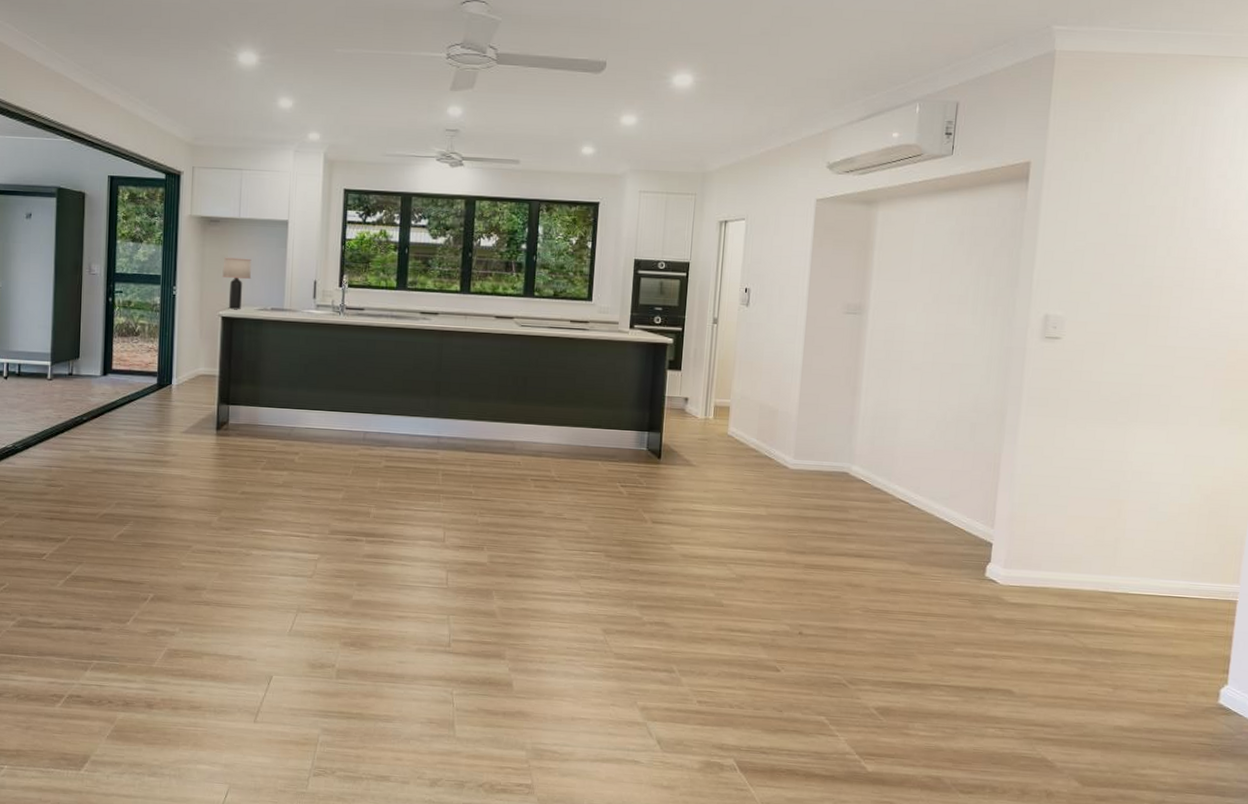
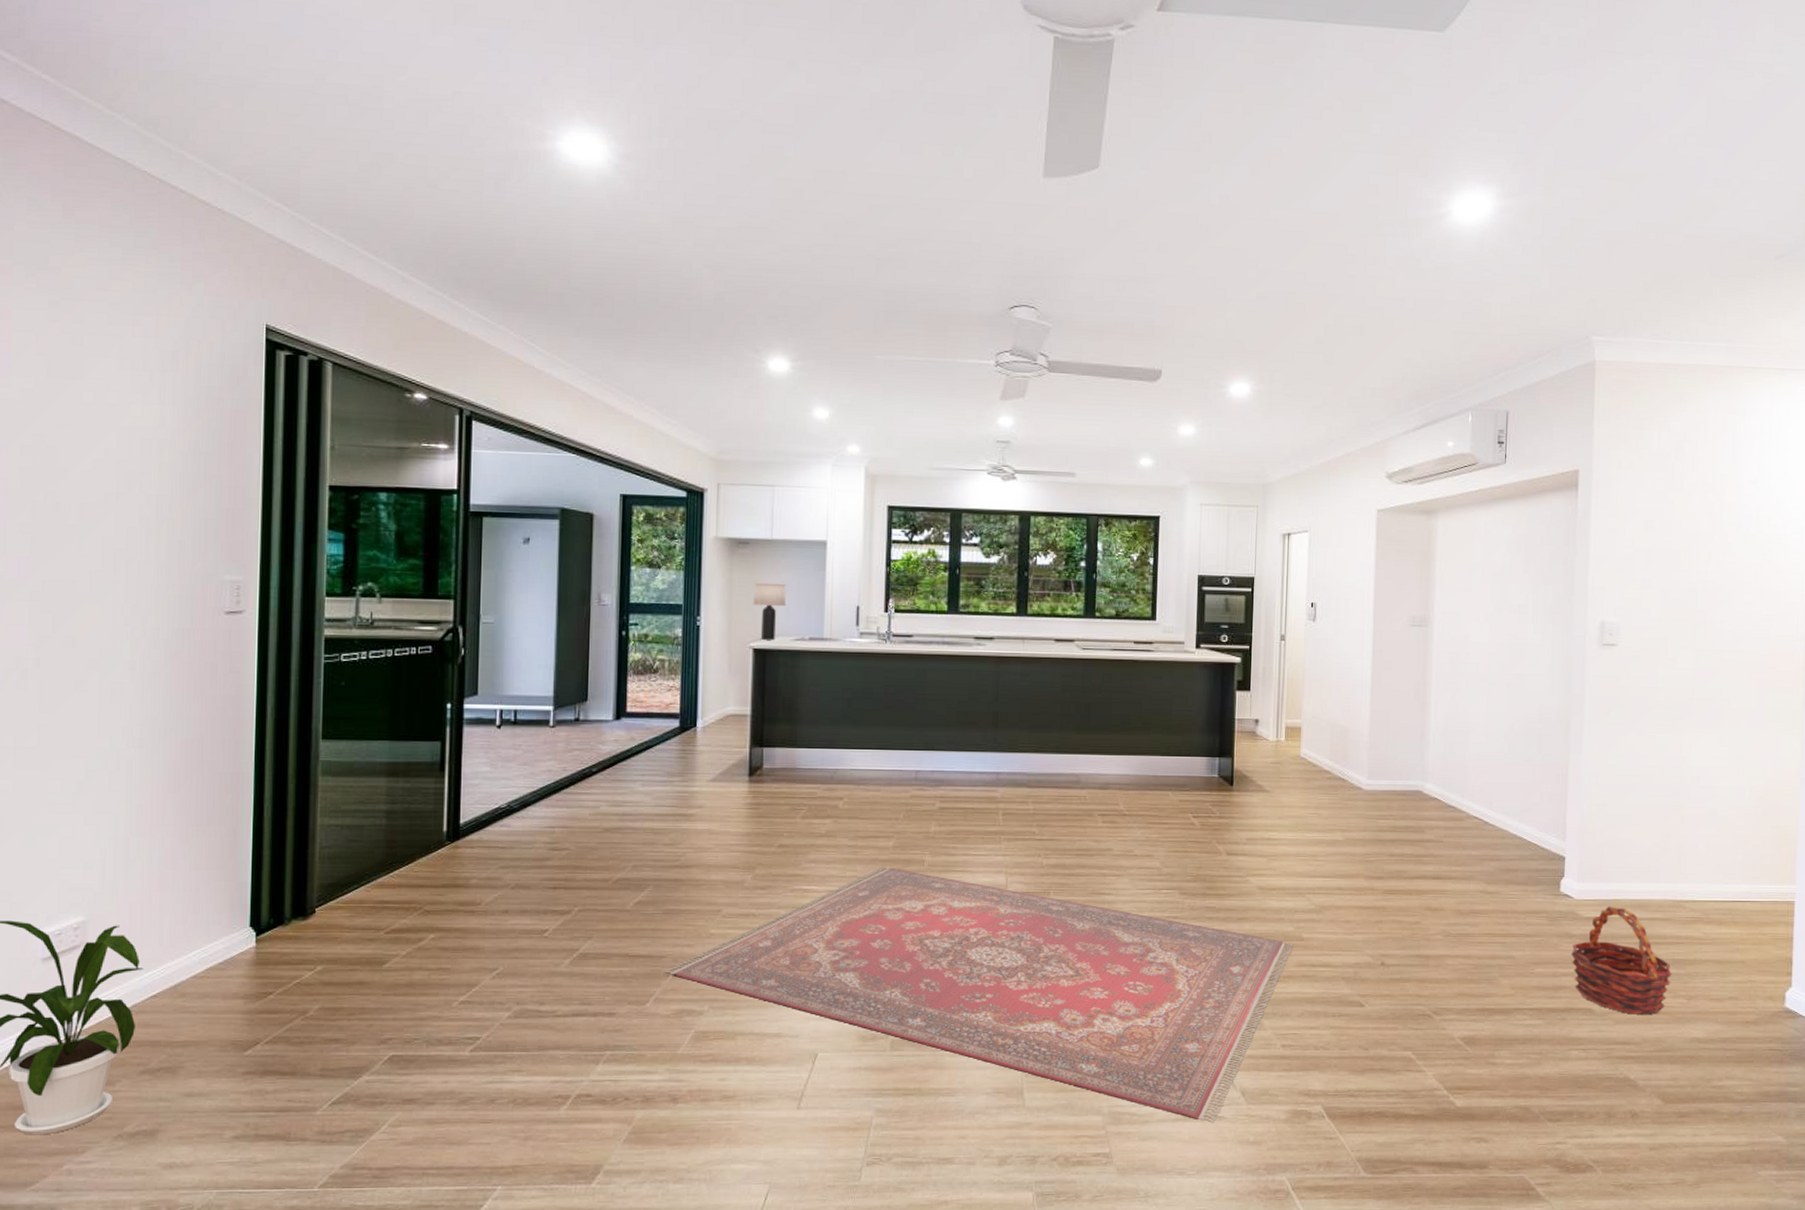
area rug: none [142,516,714,766] -> present [664,867,1294,1123]
basket: none [993,593,1098,700] -> present [1571,906,1672,1015]

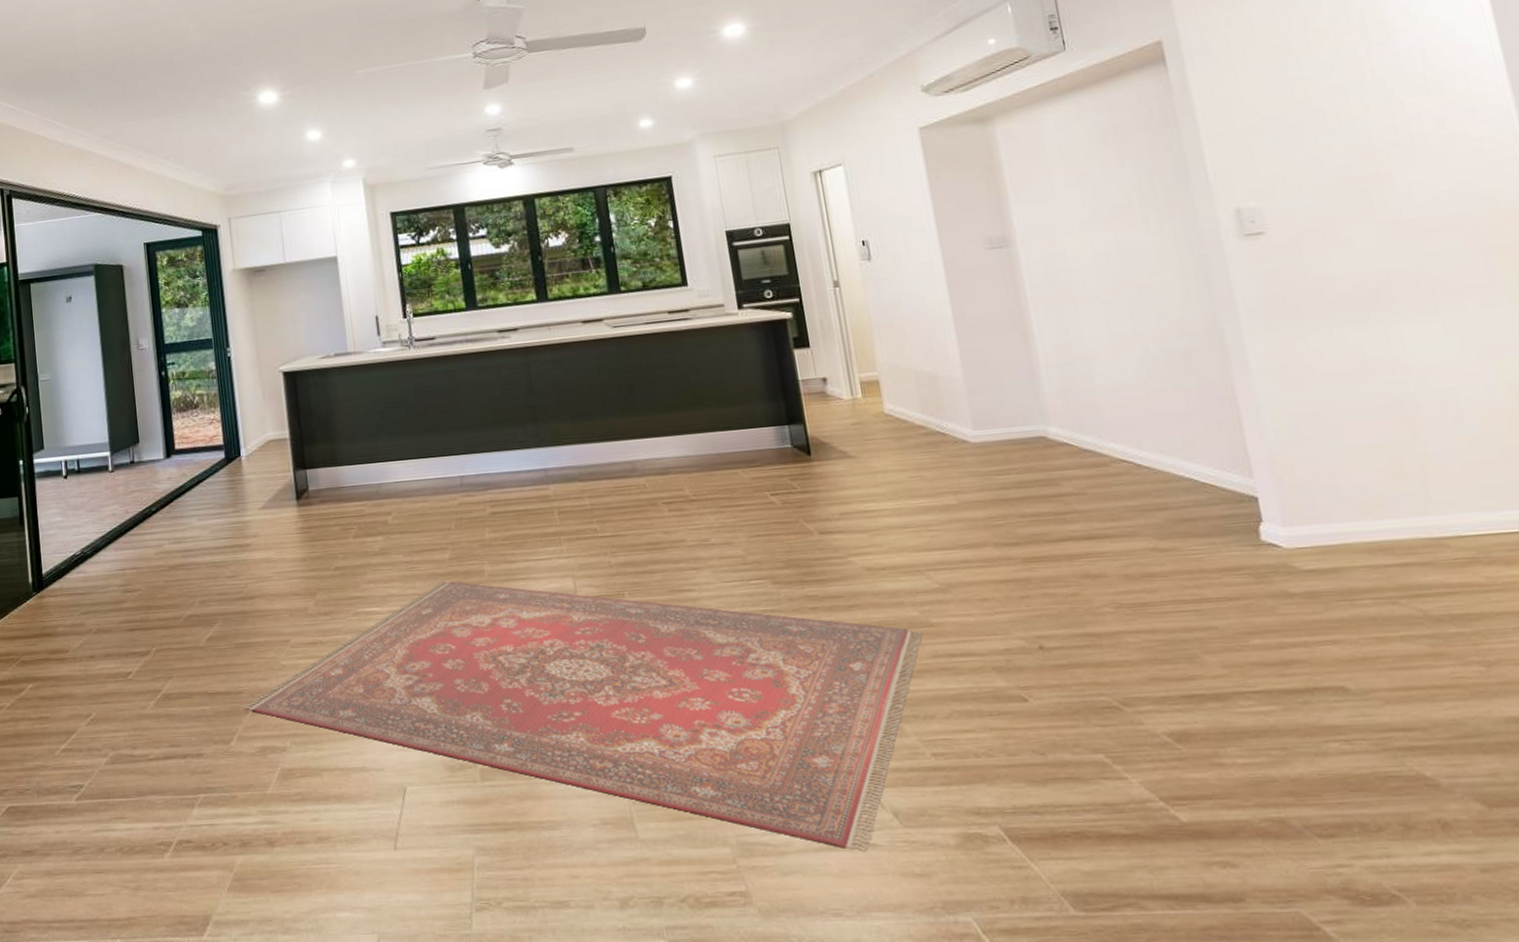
table lamp: present [753,582,787,641] -> none [275,304,308,363]
basket: present [1571,906,1672,1015] -> none [1296,552,1454,691]

